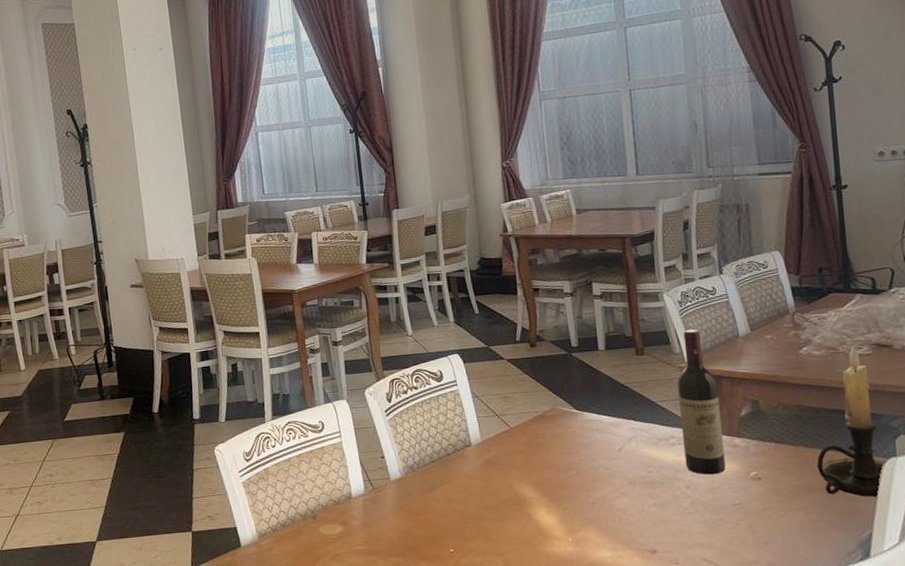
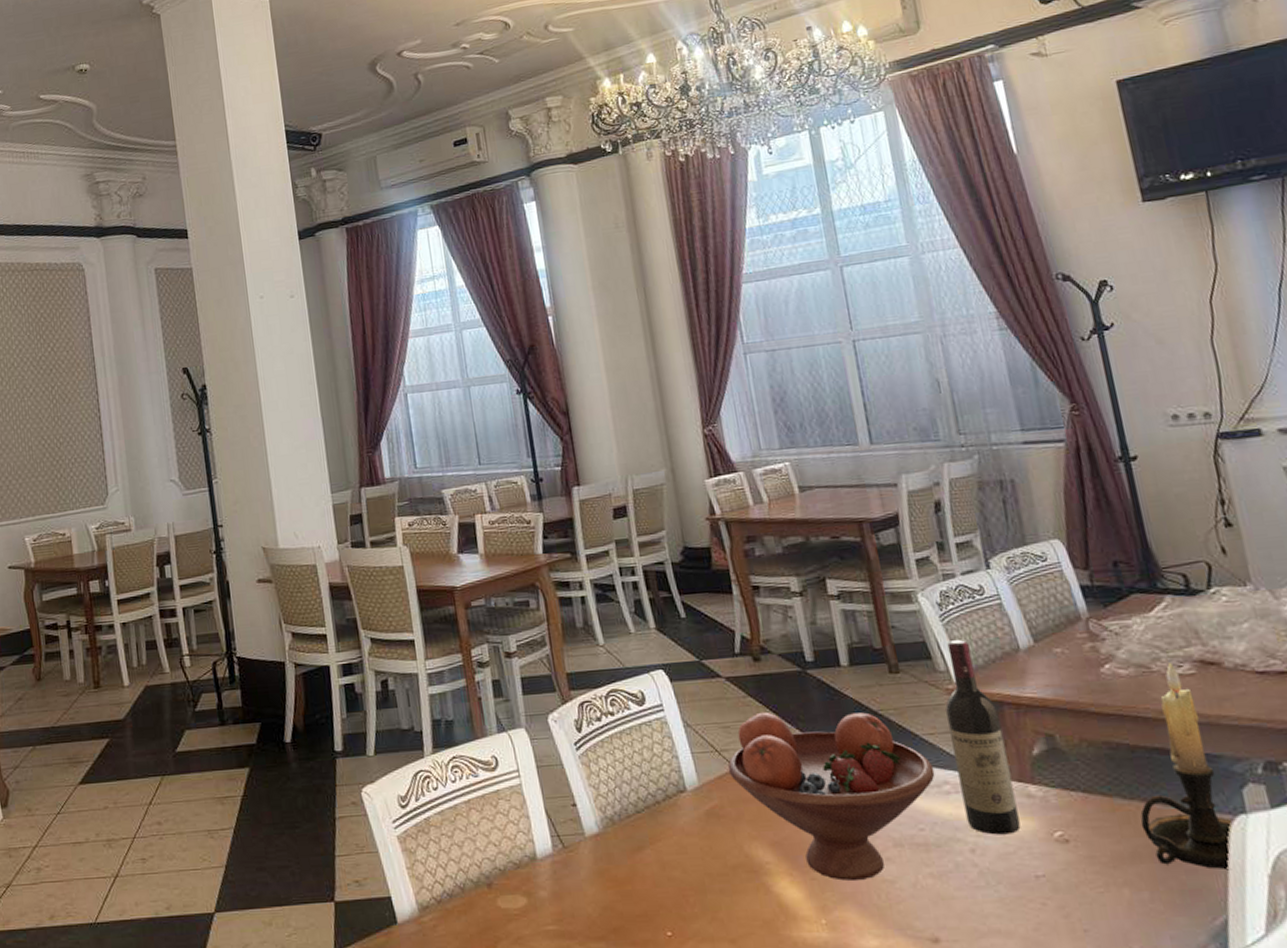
fruit bowl: none [504,385,665,510] -> present [727,711,935,881]

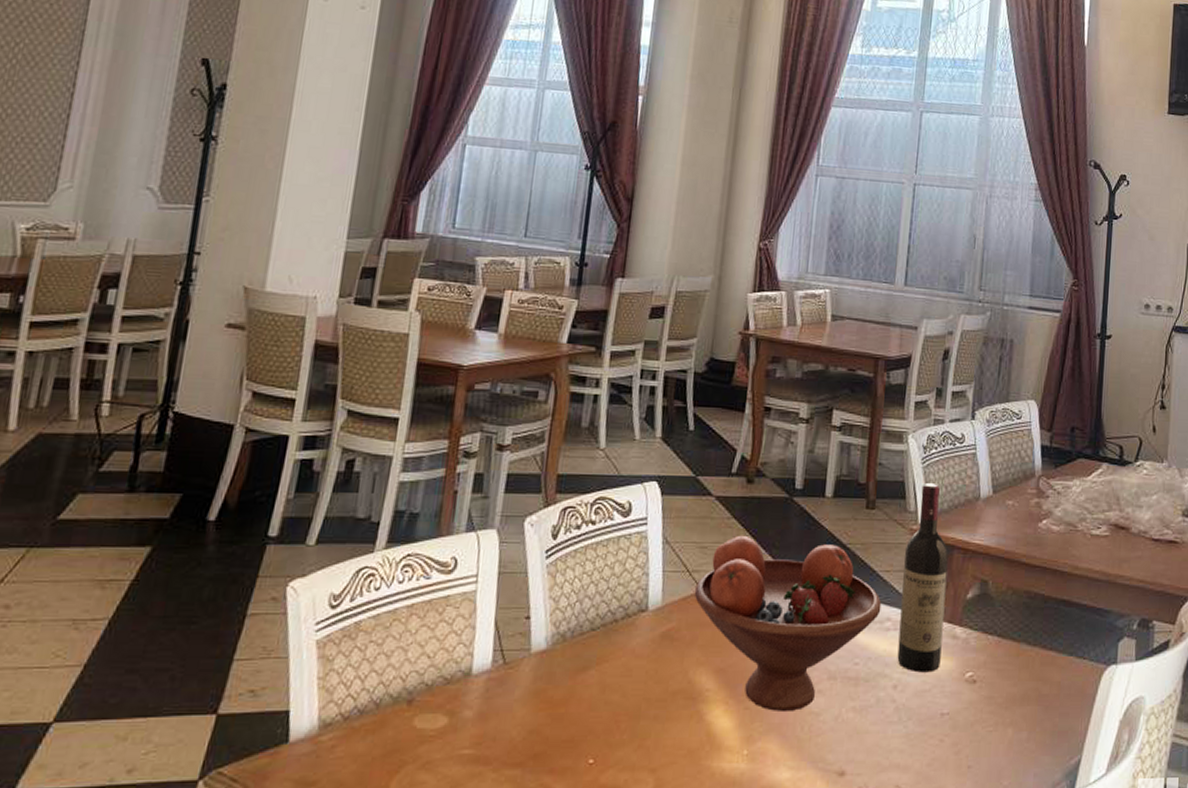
candle holder: present [1140,661,1232,870] -> none [1036,523,1105,715]

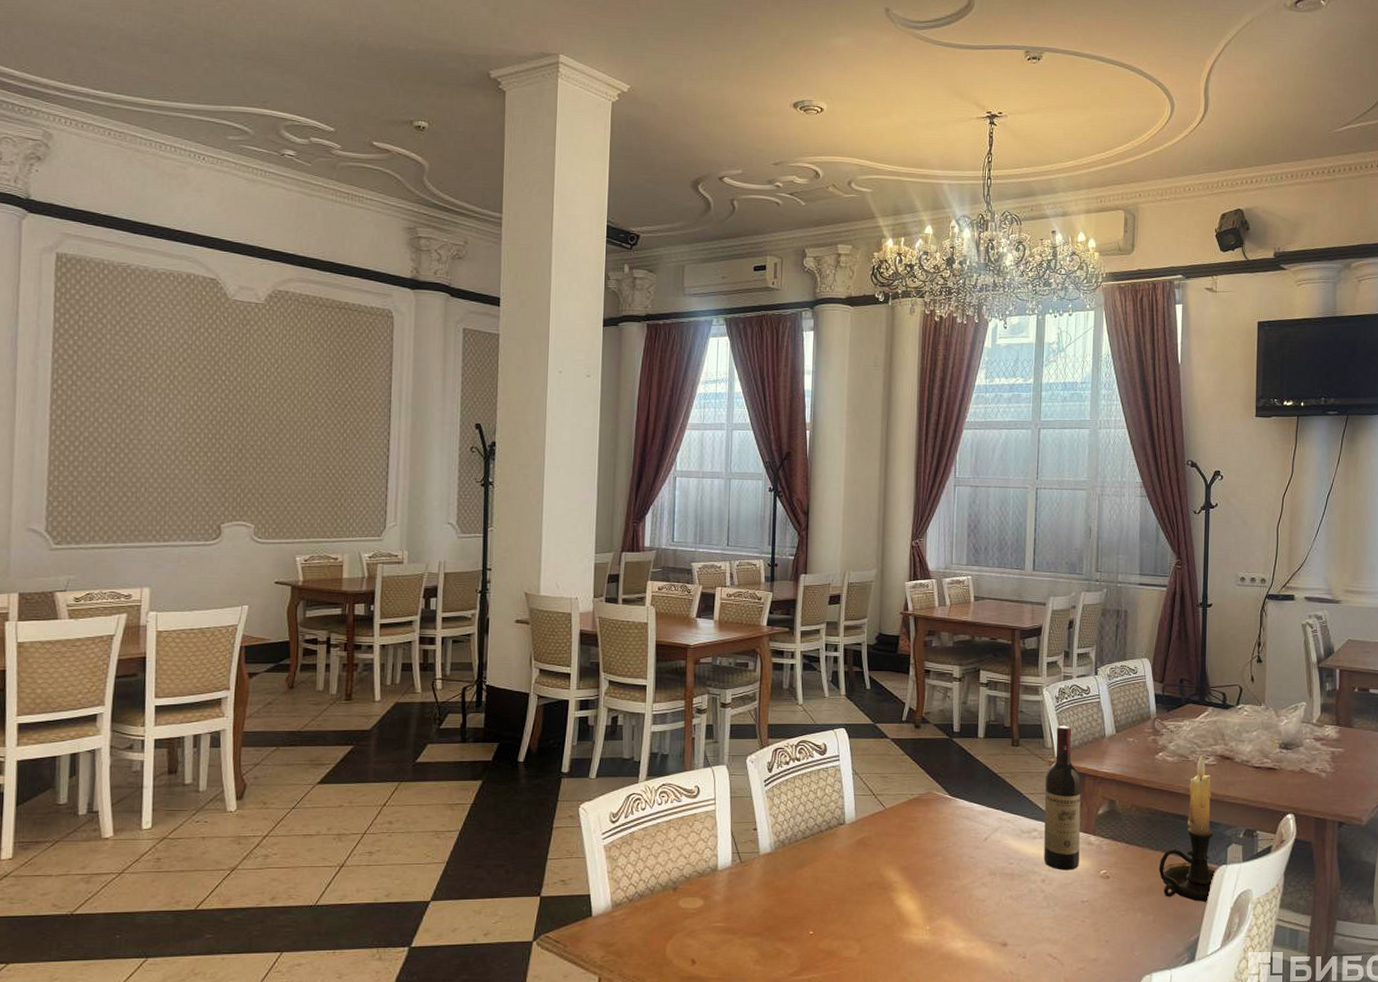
fruit bowl: present [694,535,882,711] -> none [879,767,1029,898]
candle holder: none [1036,523,1105,715] -> present [1158,754,1217,903]

